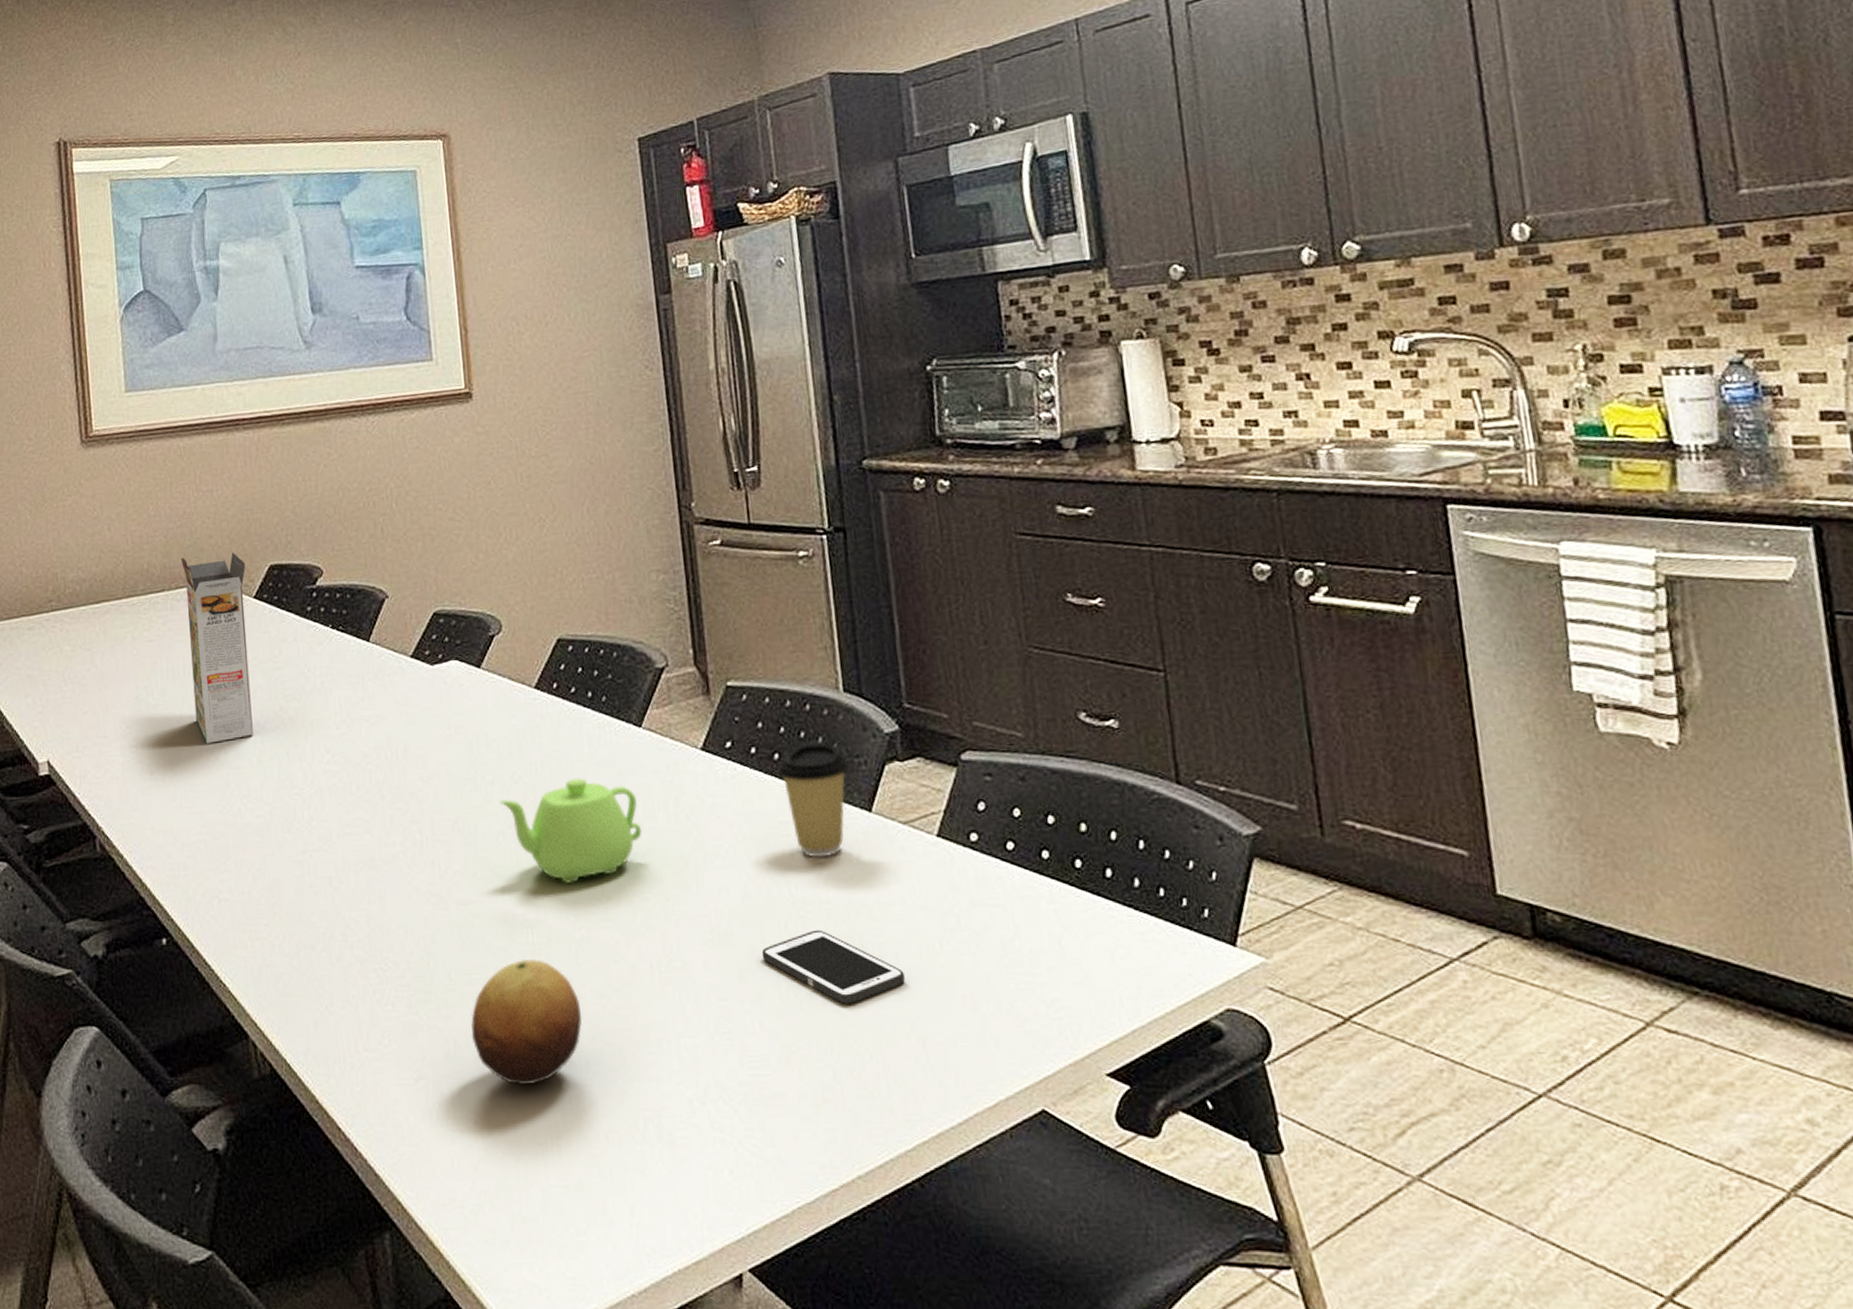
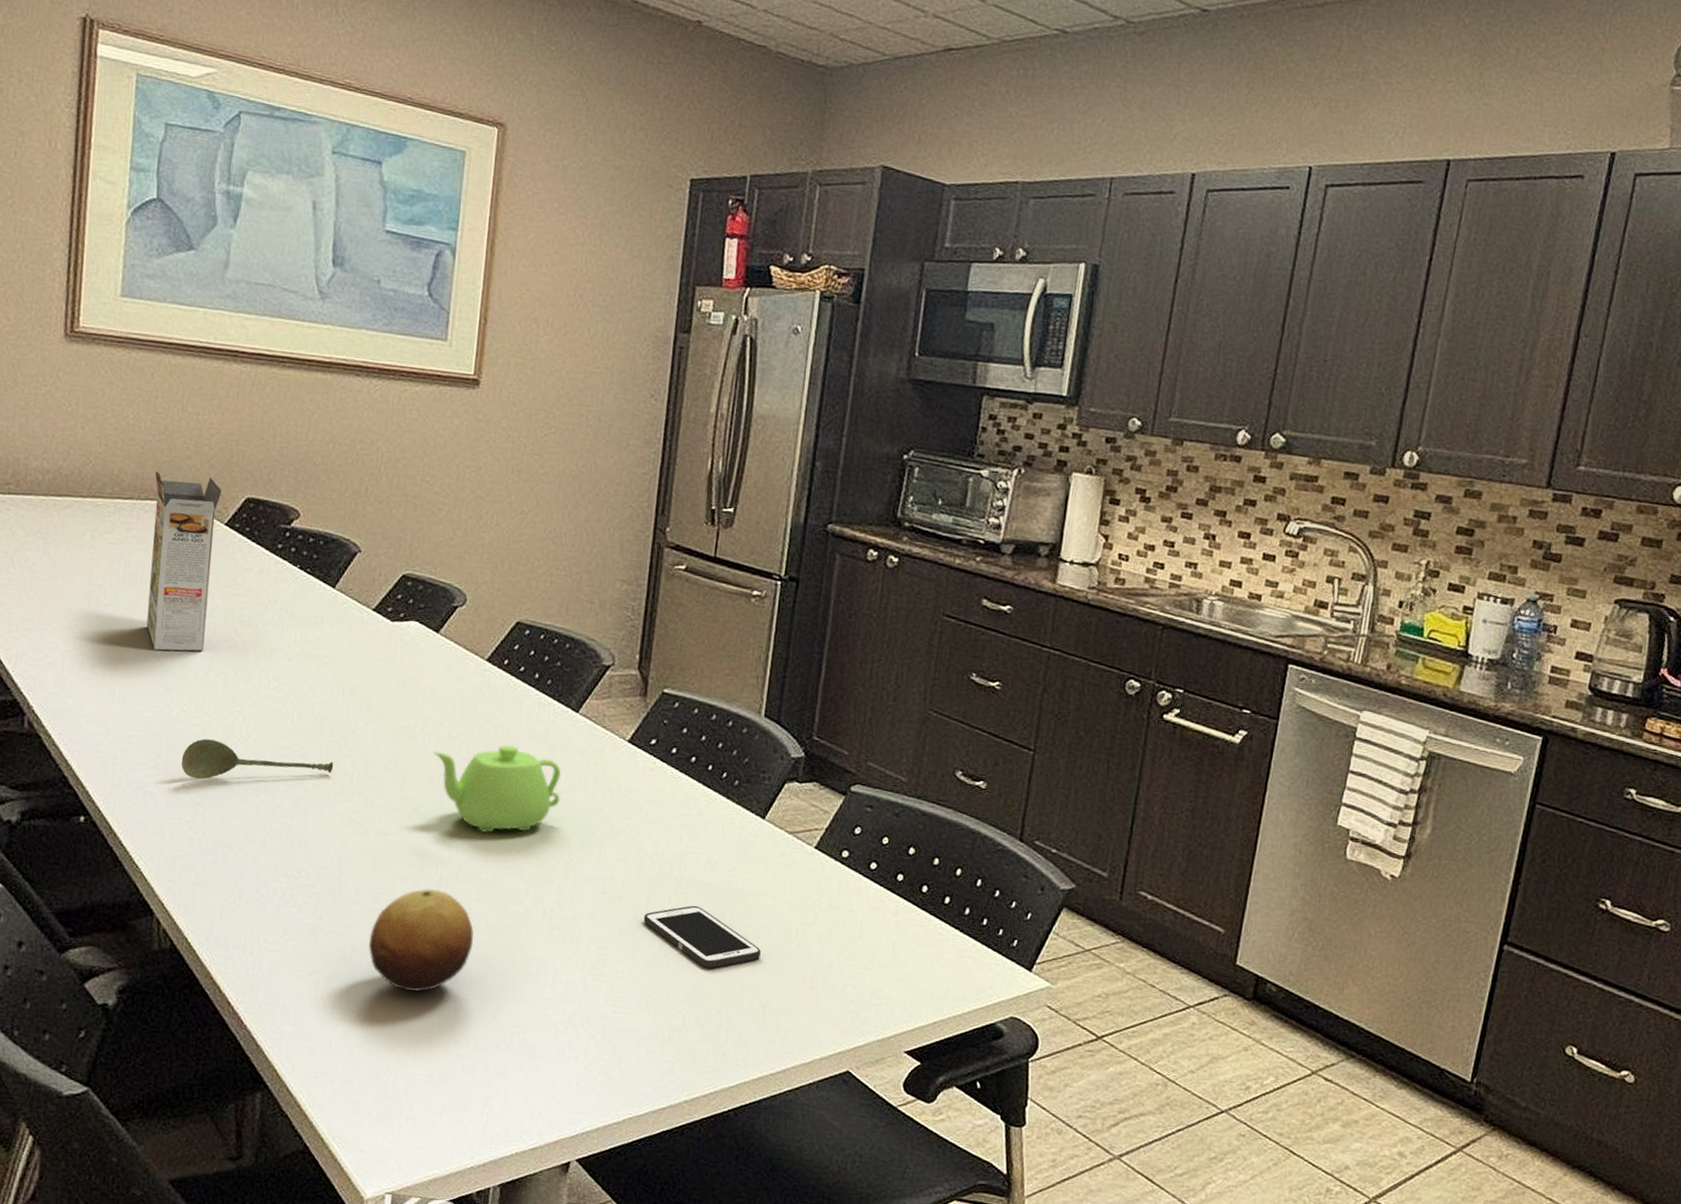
soupspoon: none [250,830,401,877] -> present [181,738,334,780]
coffee cup: present [777,742,850,857] -> none [691,753,755,849]

